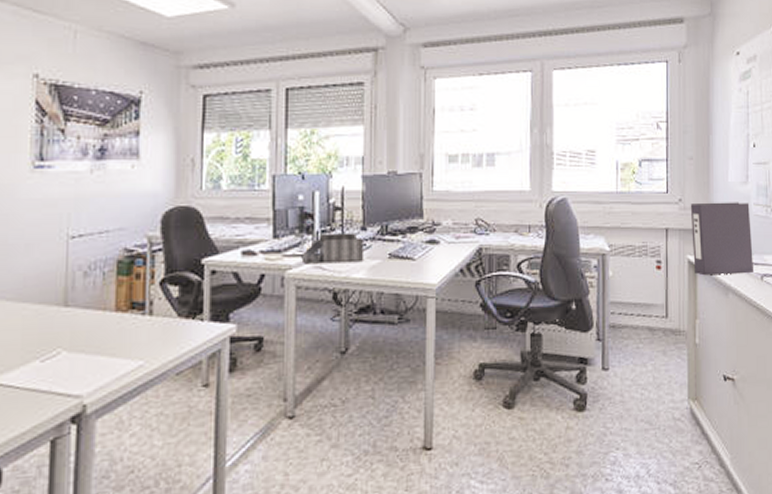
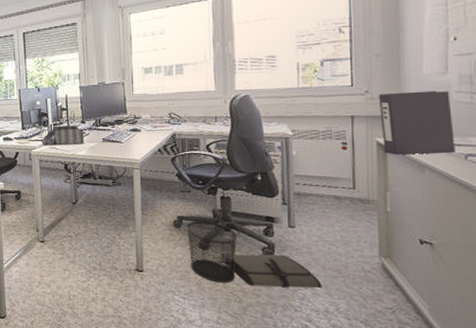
waste bin: none [489,368,548,454] -> present [186,221,238,283]
tool roll: none [529,407,634,453] -> present [222,254,322,289]

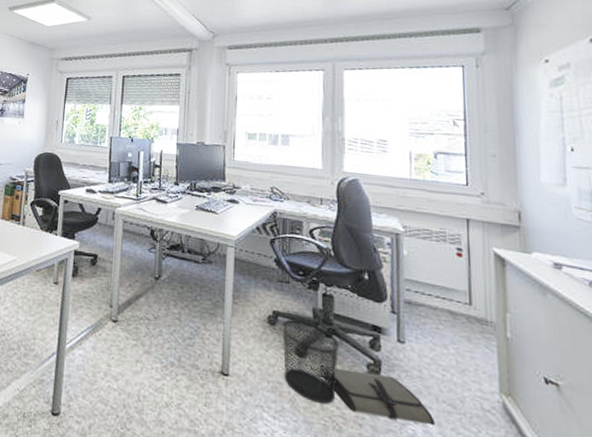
desk organizer: present [41,125,85,146] -> none [128,183,177,209]
binder: present [378,90,455,155] -> none [494,198,578,277]

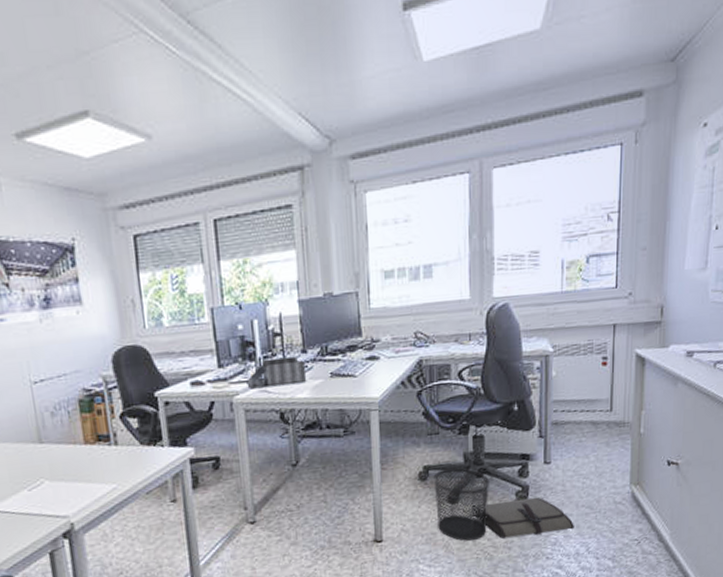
desk organizer: none [128,183,177,209] -> present [246,356,307,389]

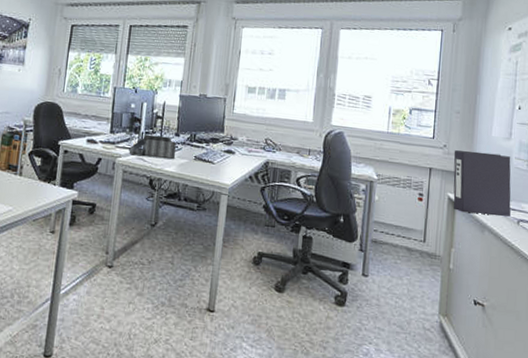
waste bin: present [433,468,491,541] -> none [263,259,314,332]
tool roll: present [473,496,574,539] -> none [295,299,385,345]
binder: none [641,290,707,368] -> present [453,150,511,217]

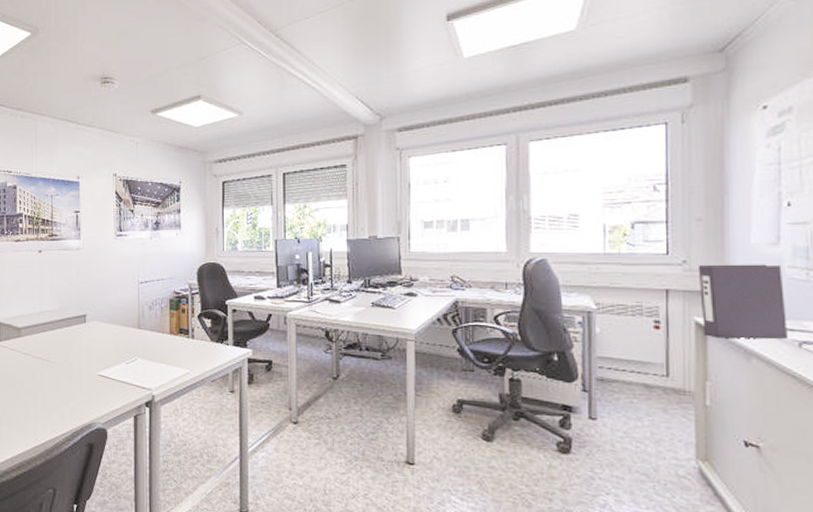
desk organizer: present [129,134,176,159] -> none [299,285,351,308]

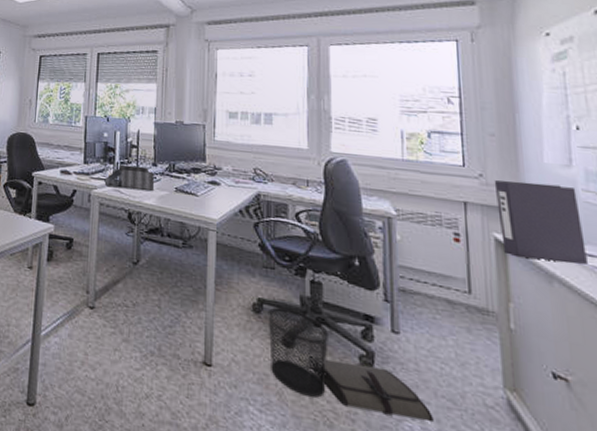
desk organizer: none [299,285,351,308] -> present [104,164,155,191]
waste bin: none [467,406,528,483] -> present [268,307,330,397]
tool roll: none [509,447,627,495] -> present [310,356,434,423]

